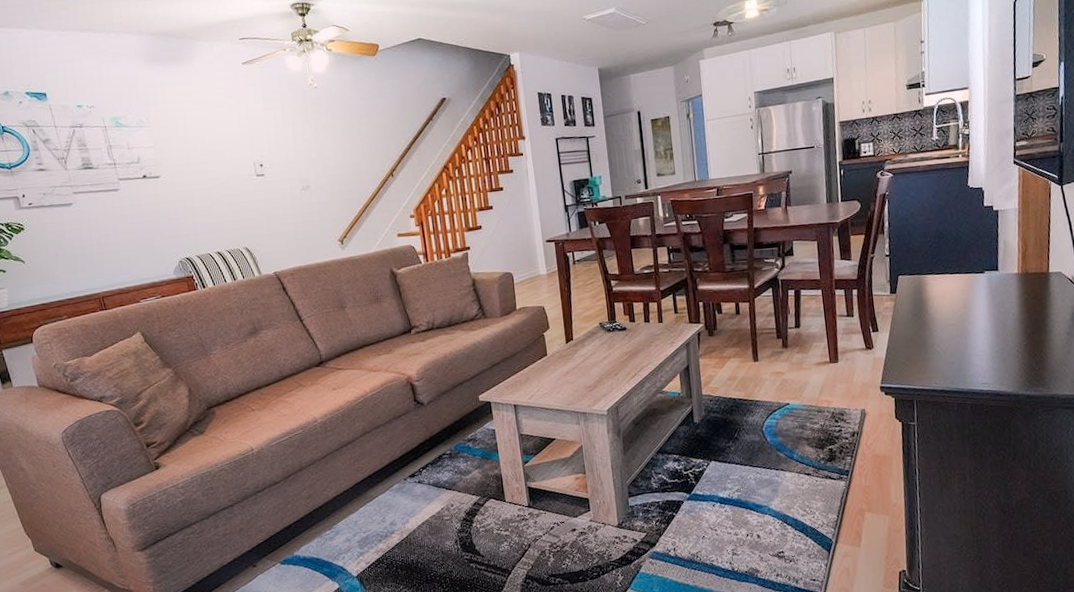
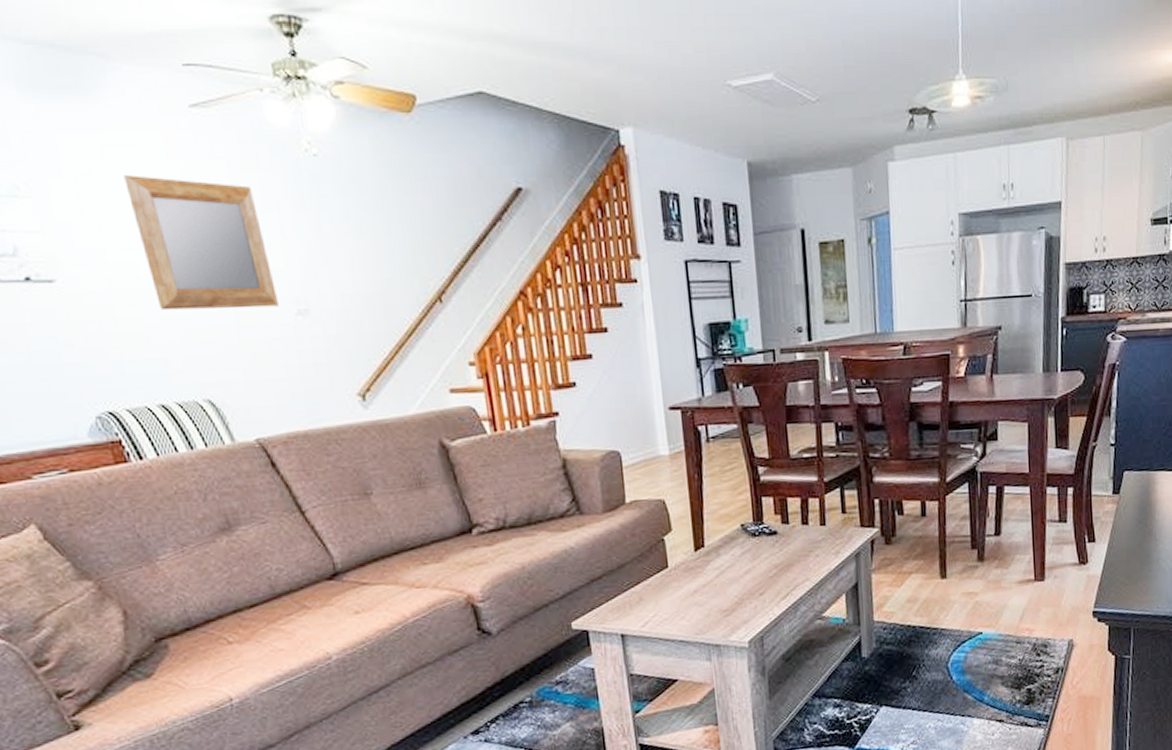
mirror: none [202,108,292,192] -> present [123,174,280,311]

